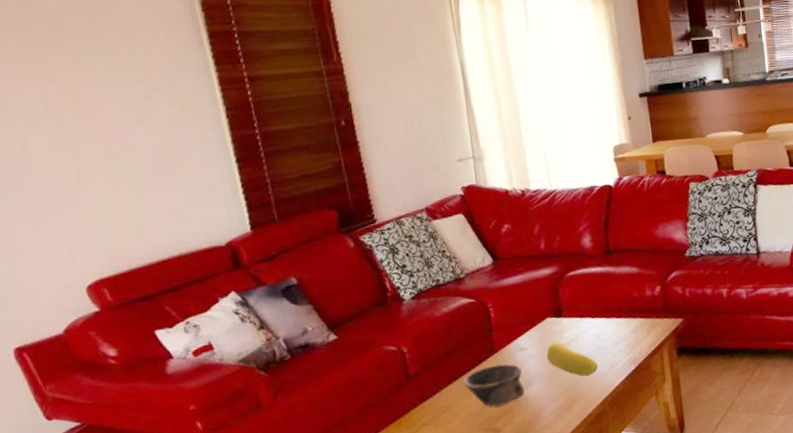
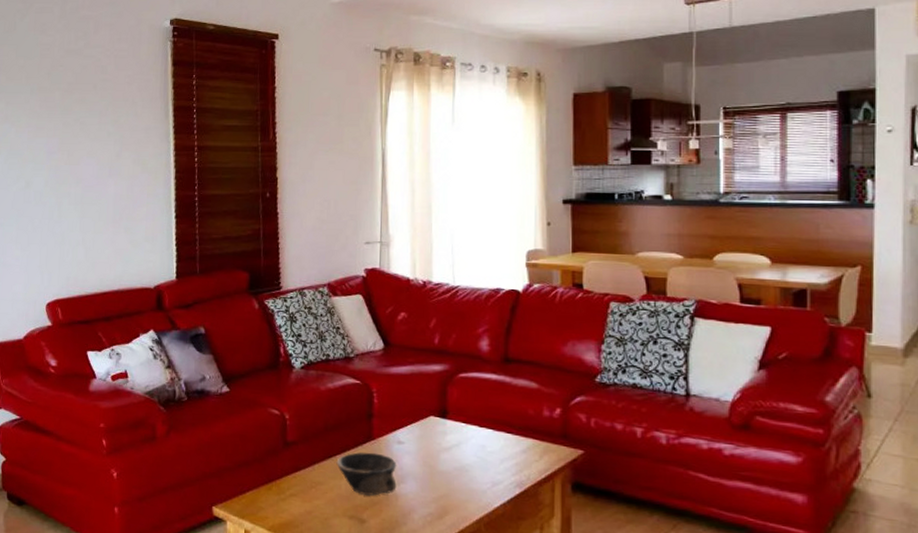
fruit: present [546,342,599,376] -> none [424,443,479,488]

